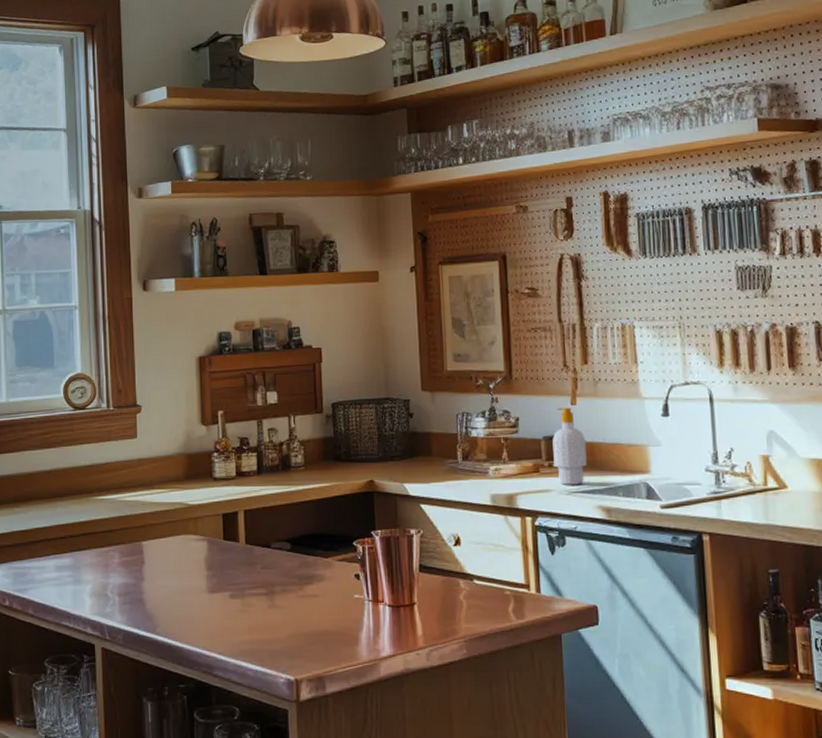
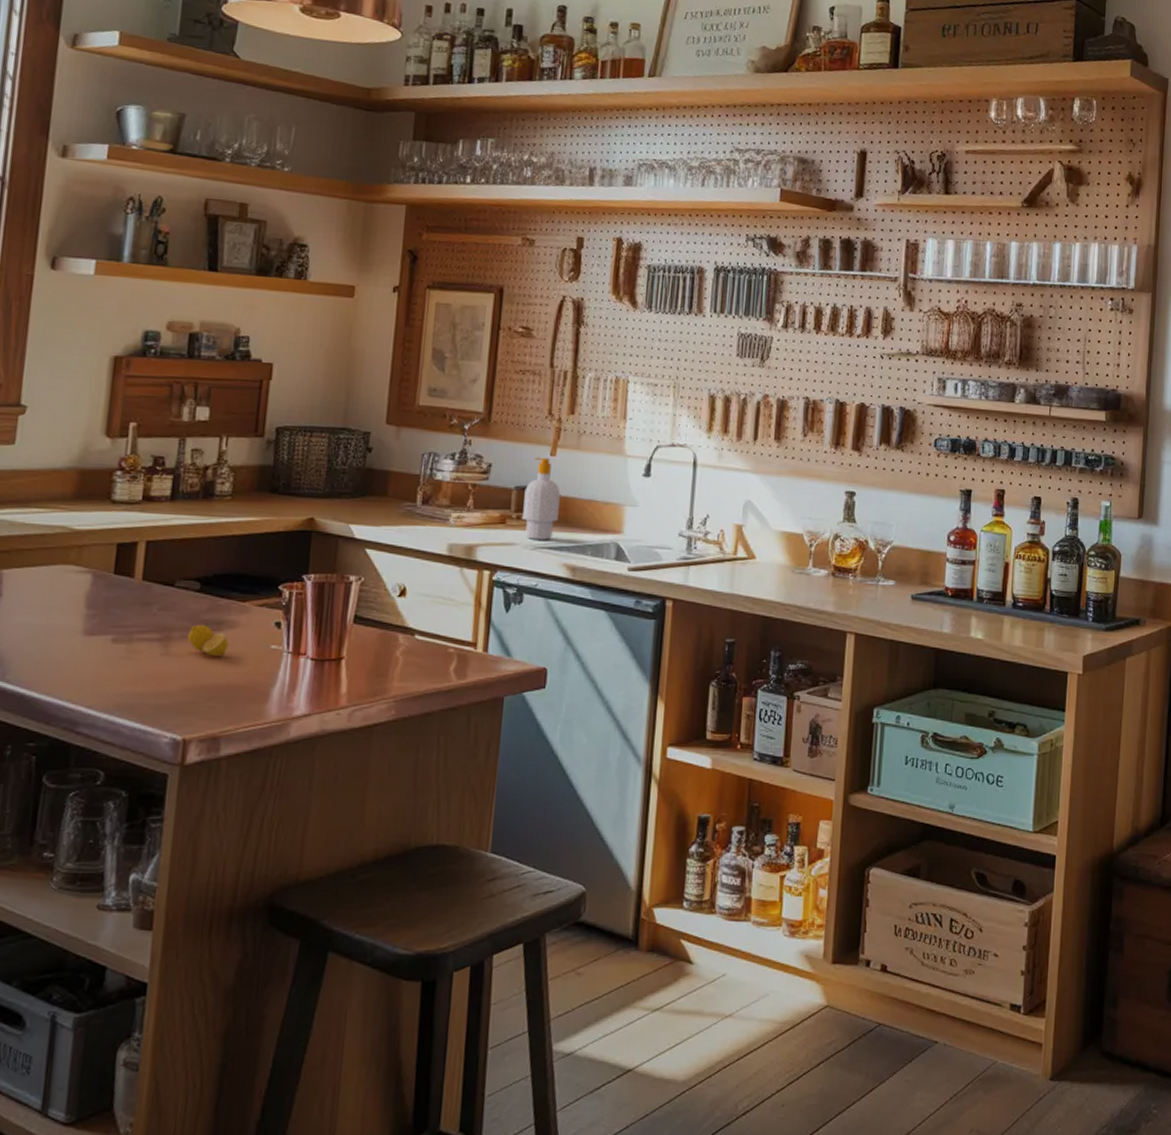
lemon: none [286,579,320,606] -> present [187,624,229,656]

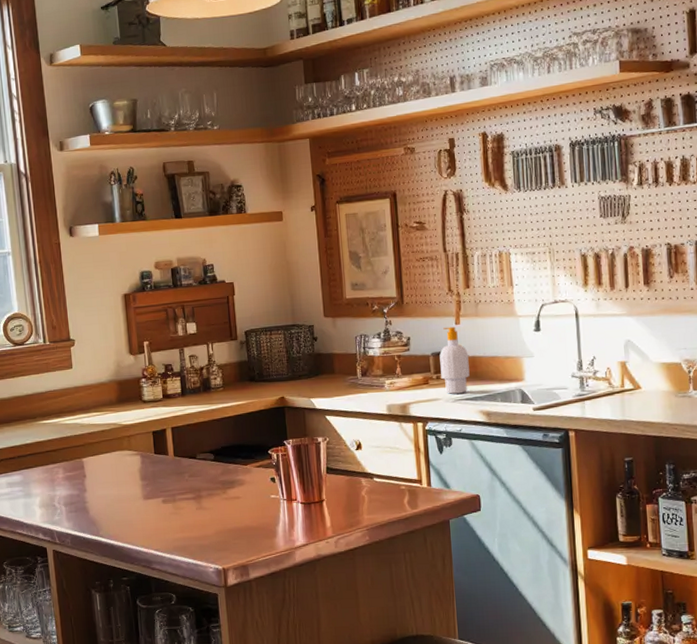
lemon: present [187,624,229,656] -> none [212,484,242,507]

